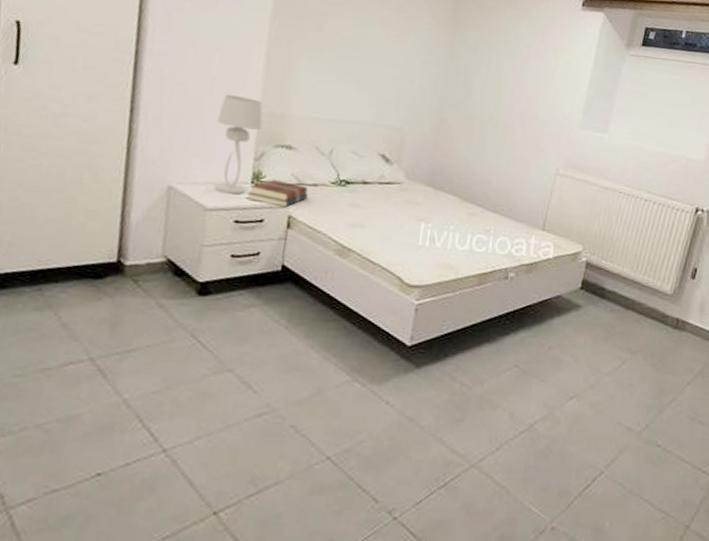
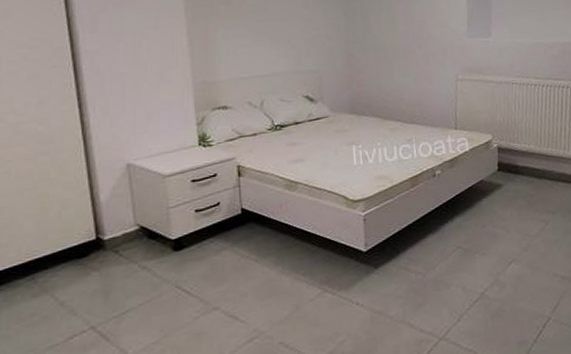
table lamp: present [212,95,263,195] -> none [157,73,197,160]
books: present [246,179,309,208] -> none [197,137,251,161]

